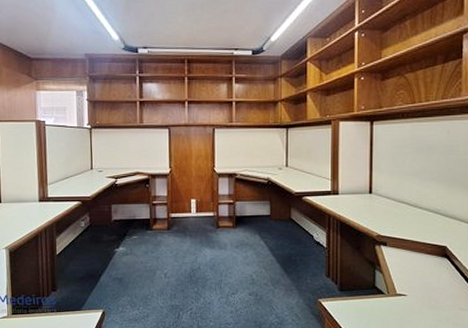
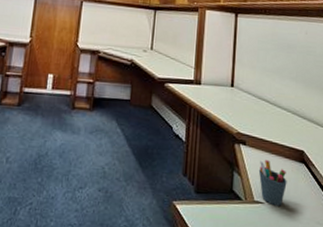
pen holder: none [400,257,429,297] -> present [258,159,287,206]

